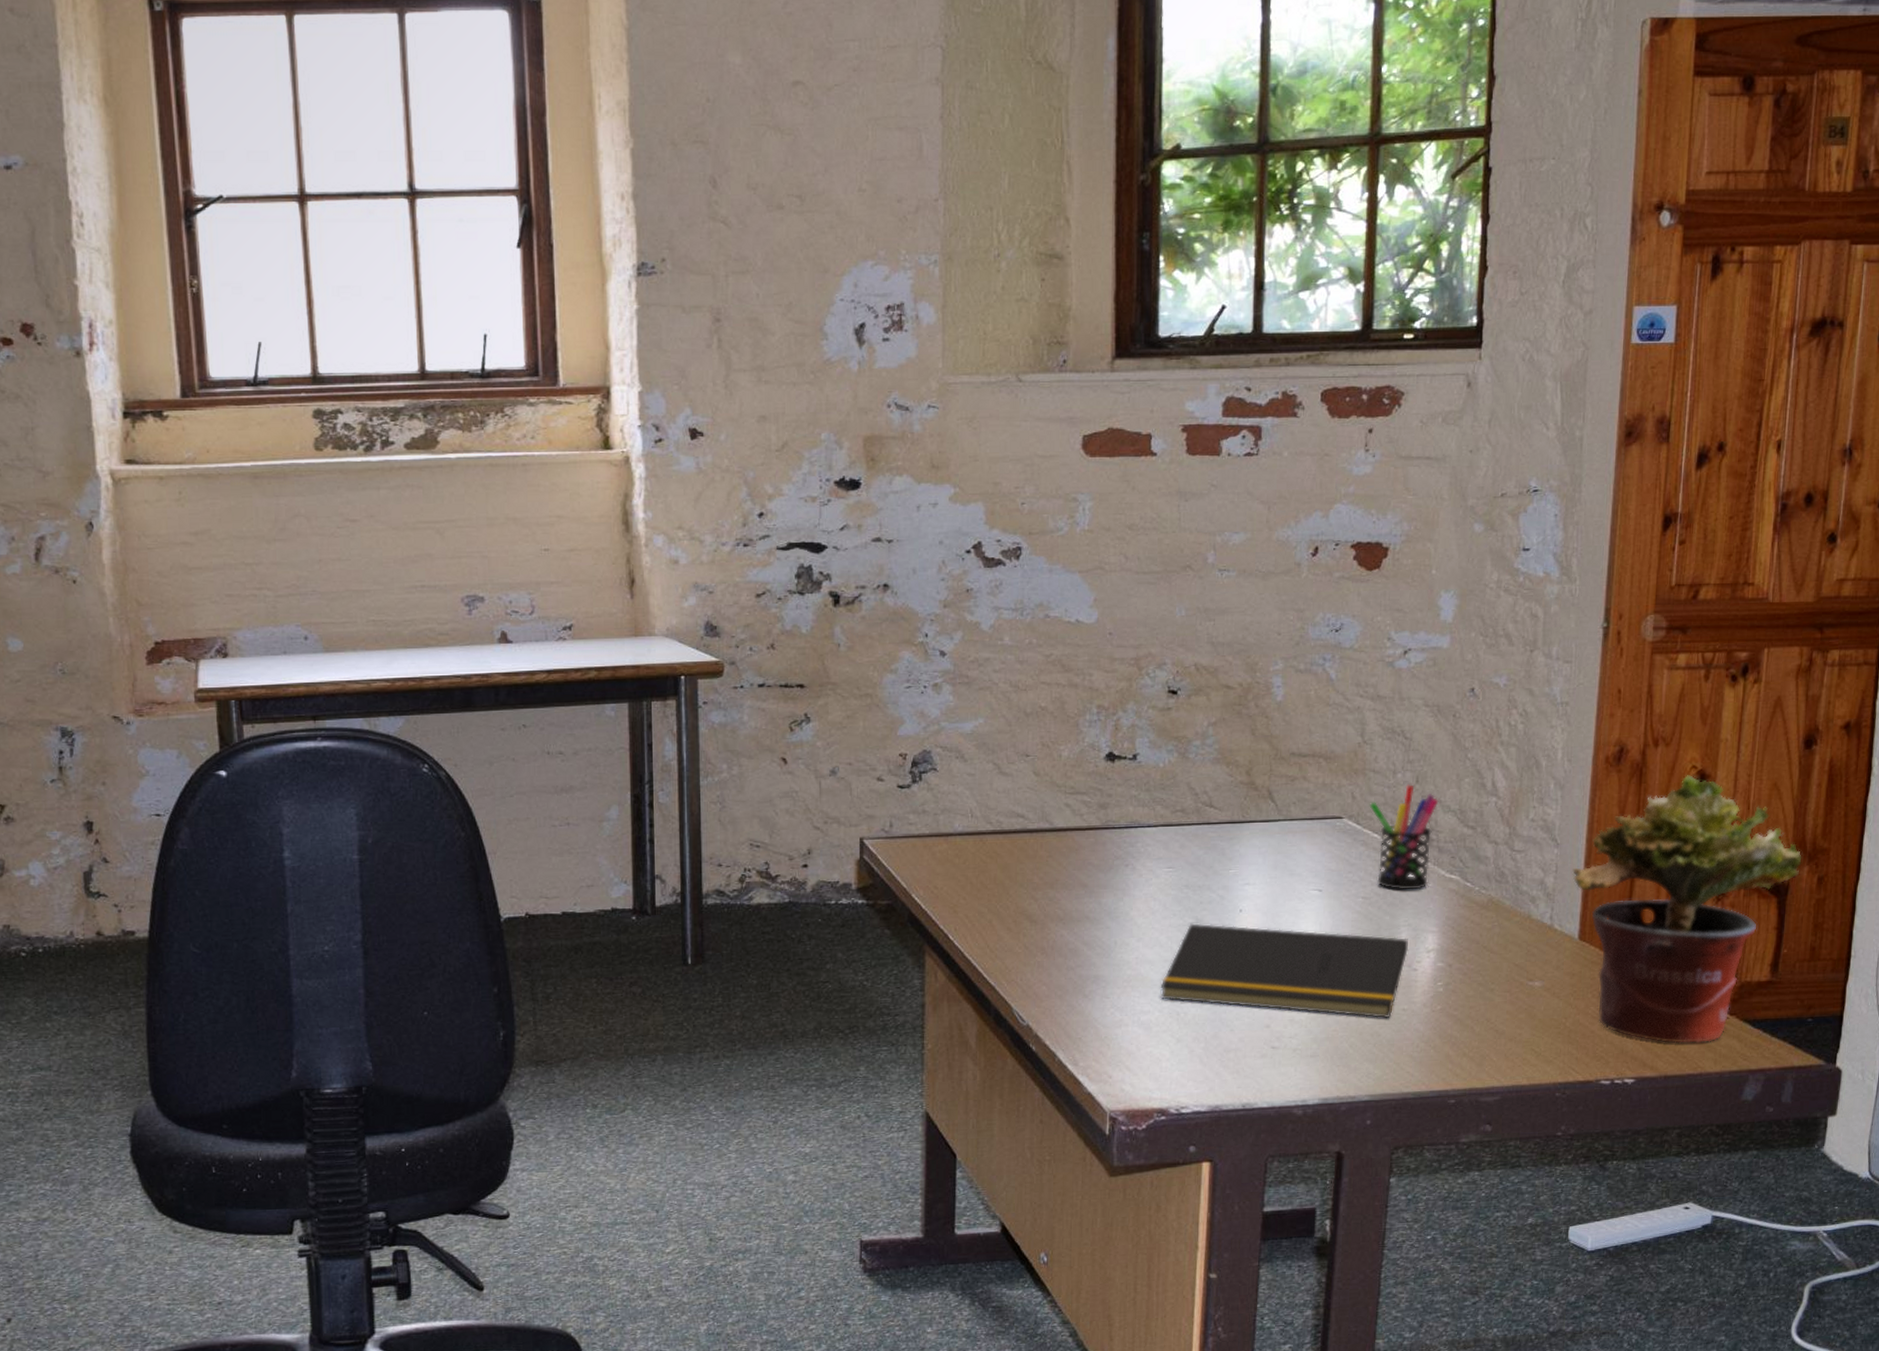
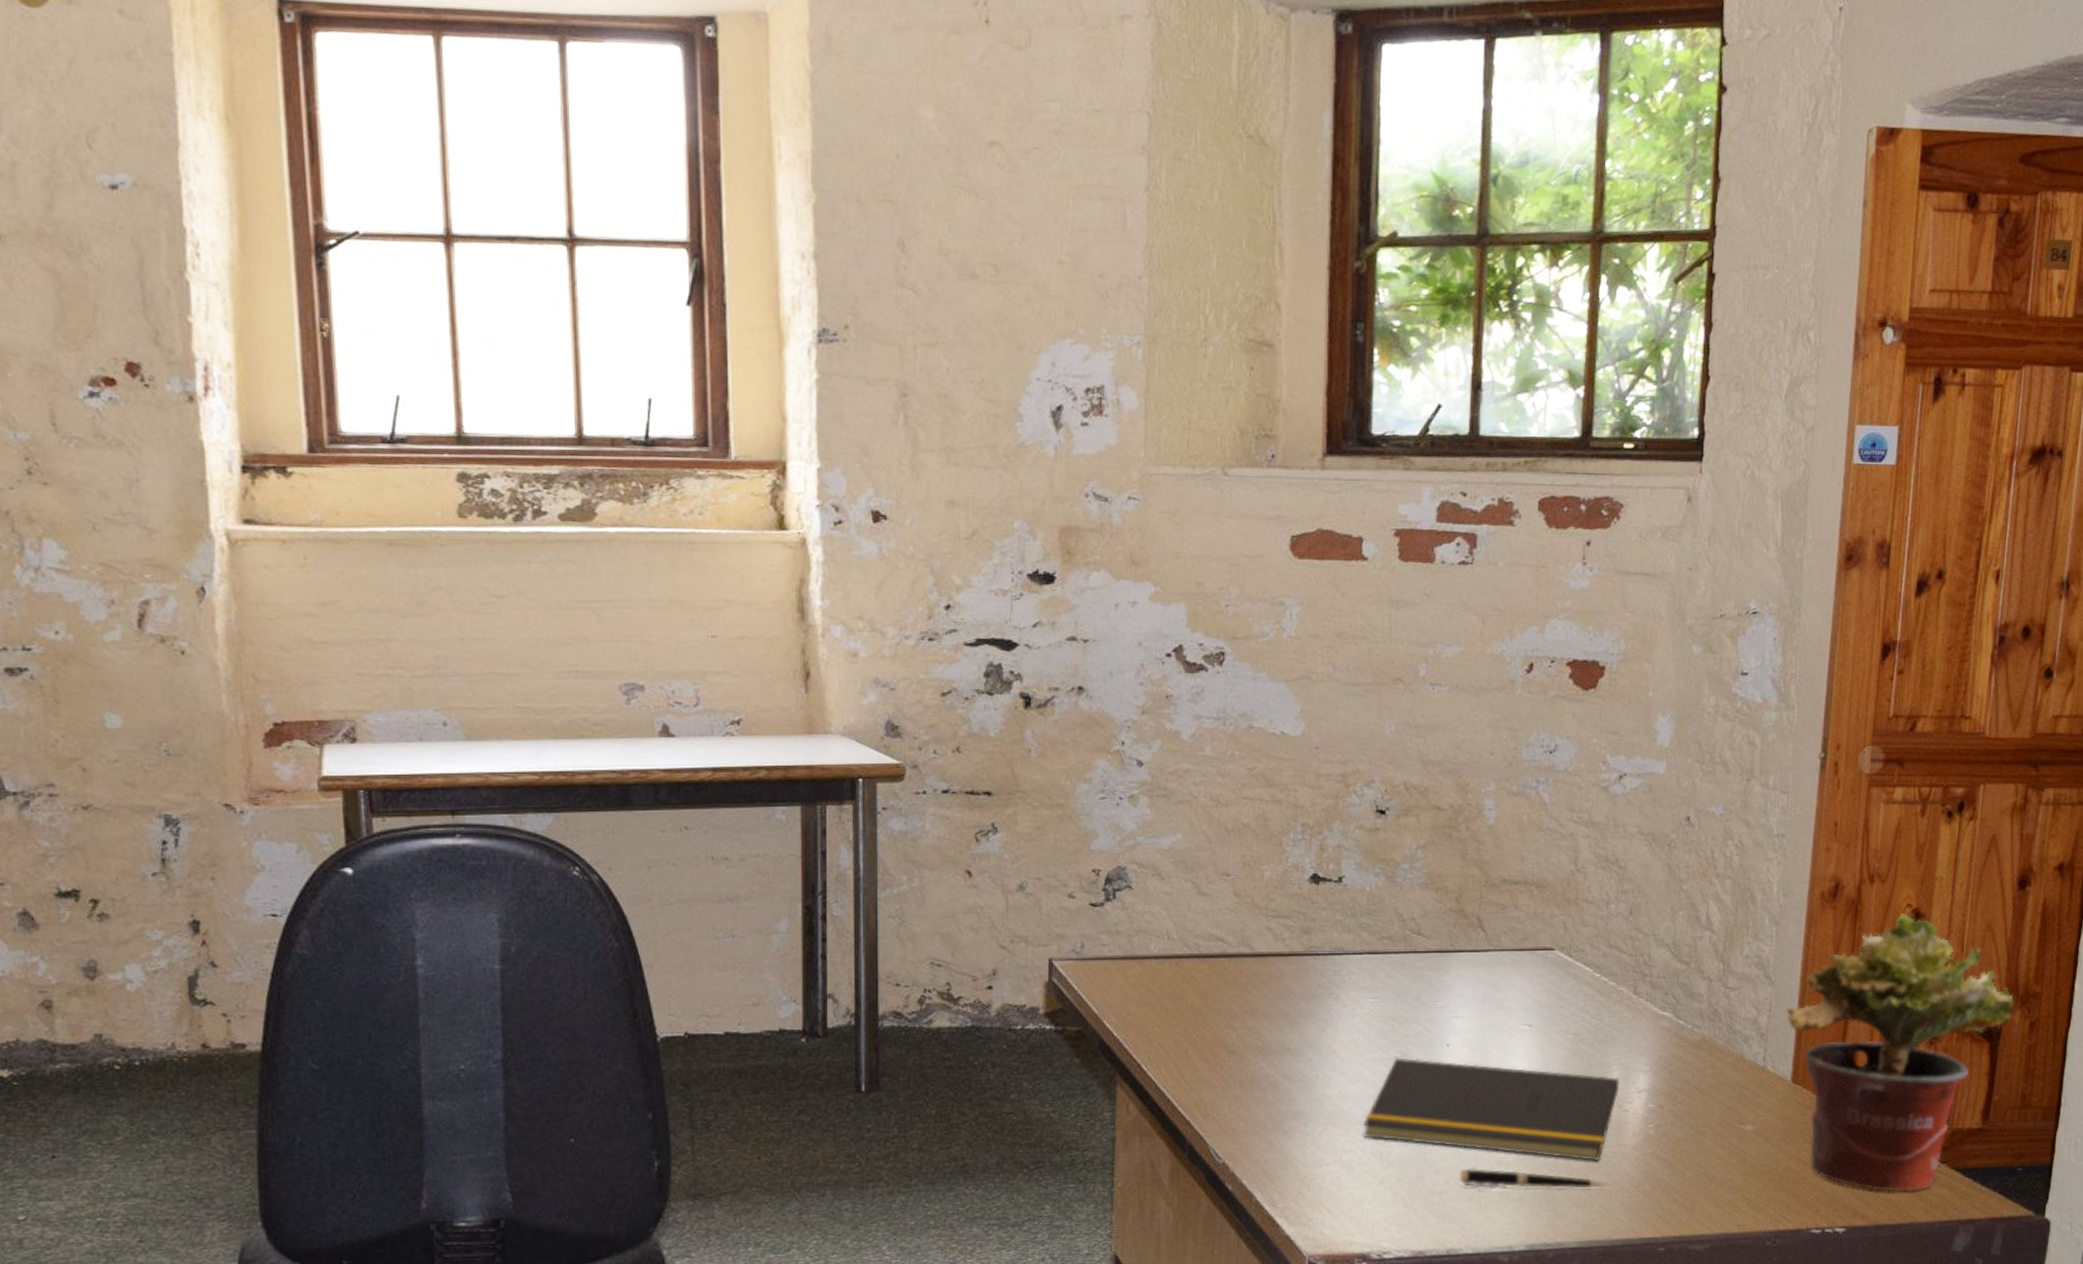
pen: none [1253,1026,1400,1046] -> present [1459,1168,1610,1189]
pen holder: present [1369,784,1439,890] -> none [1581,916,1653,1027]

